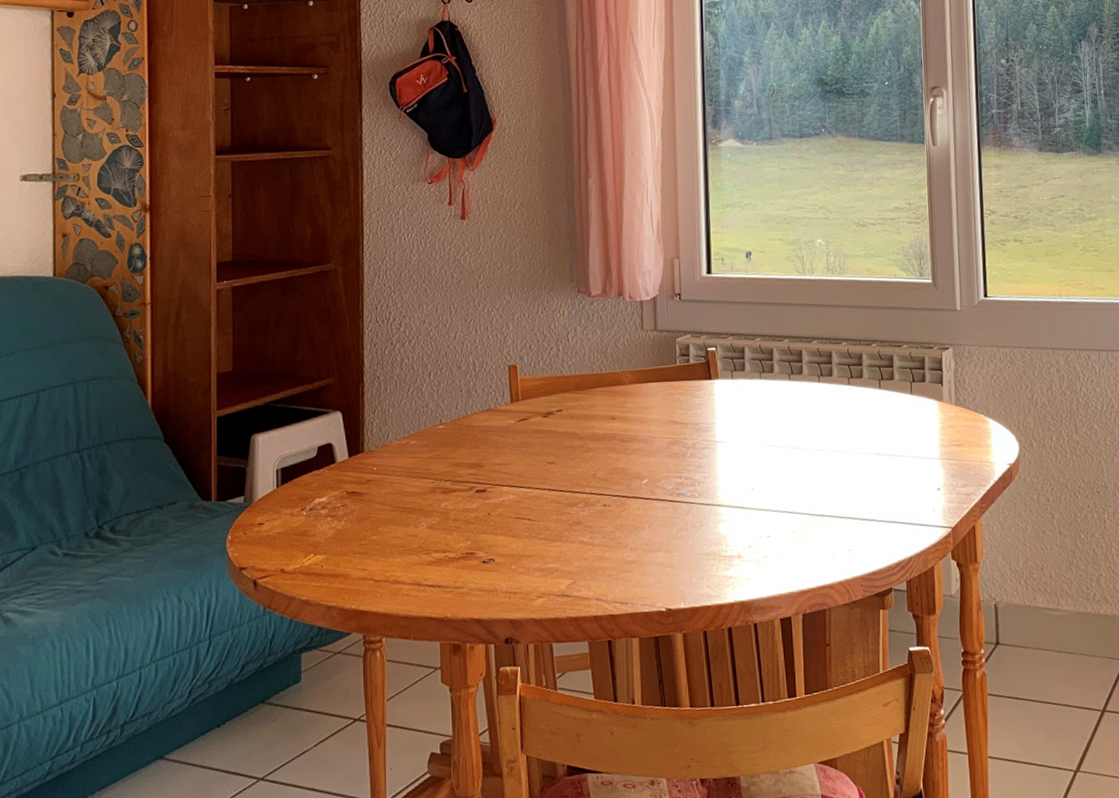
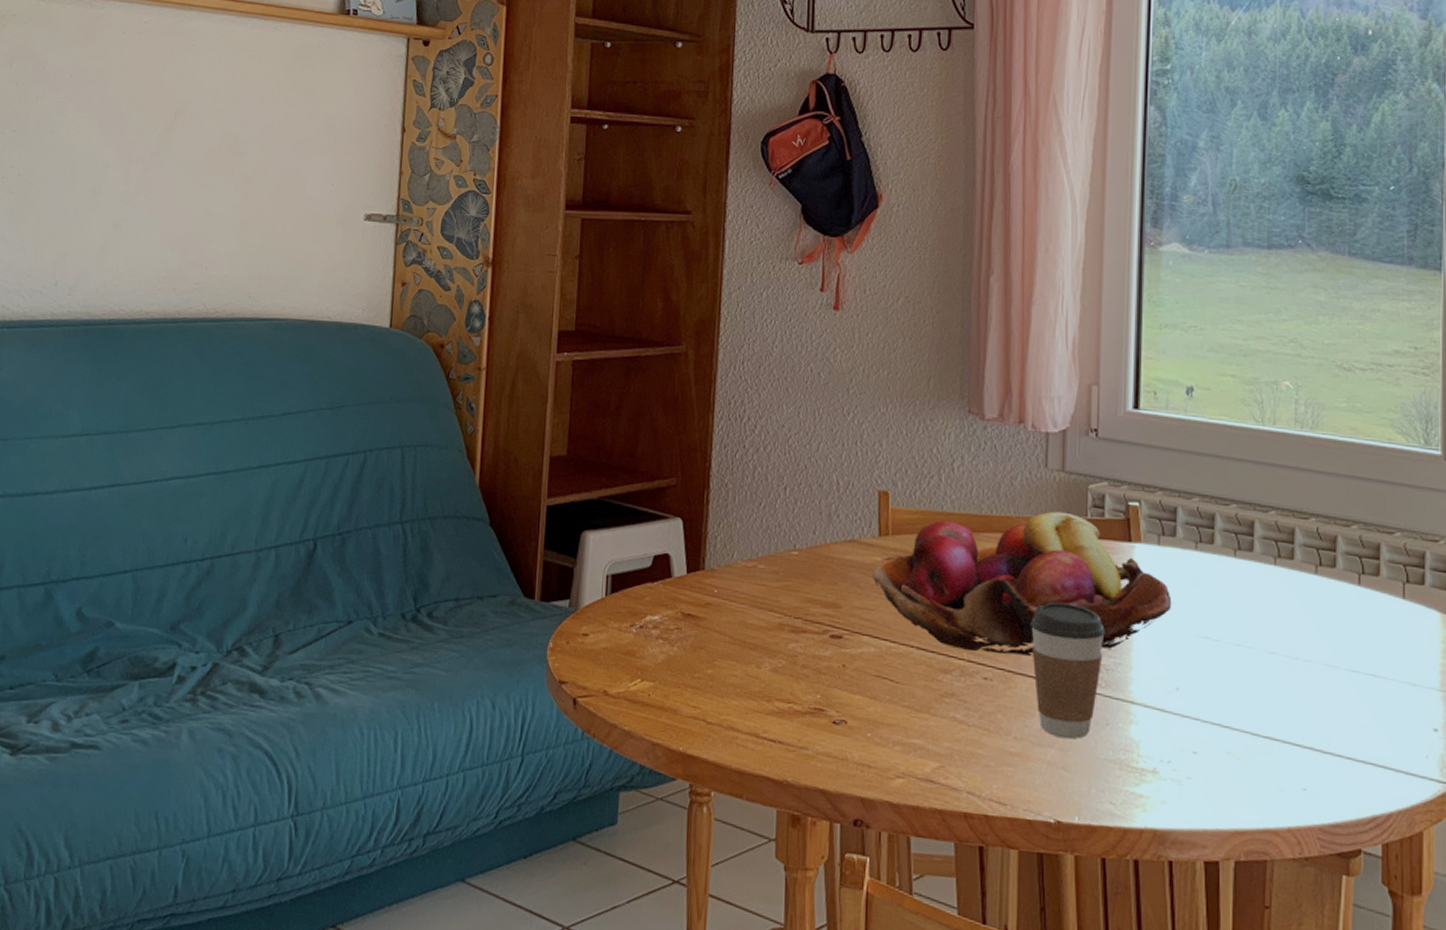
fruit basket: none [507,362,745,486] -> present [872,511,1172,656]
coffee cup: none [638,435,696,543] -> present [1031,602,1105,739]

